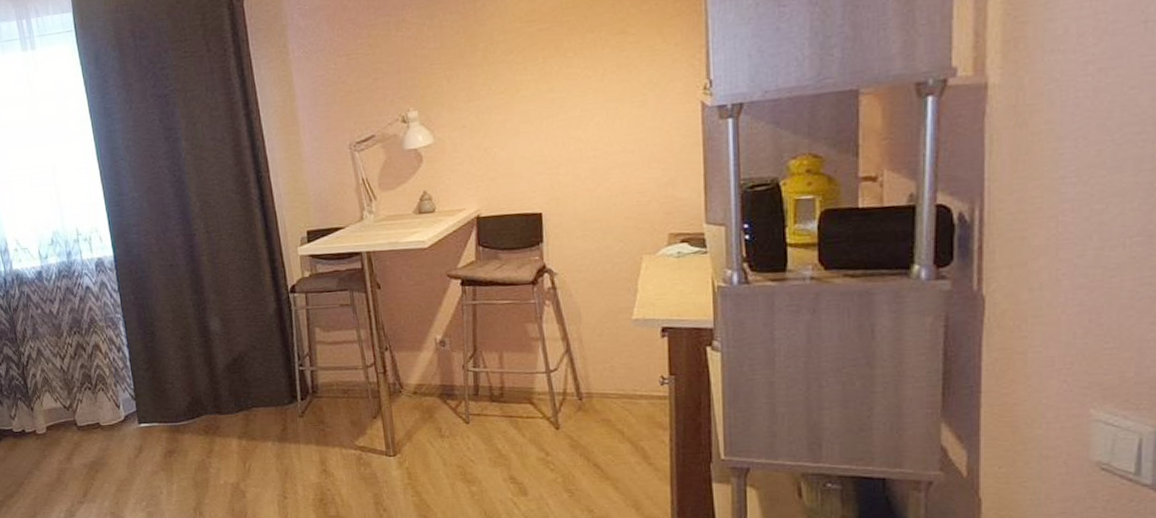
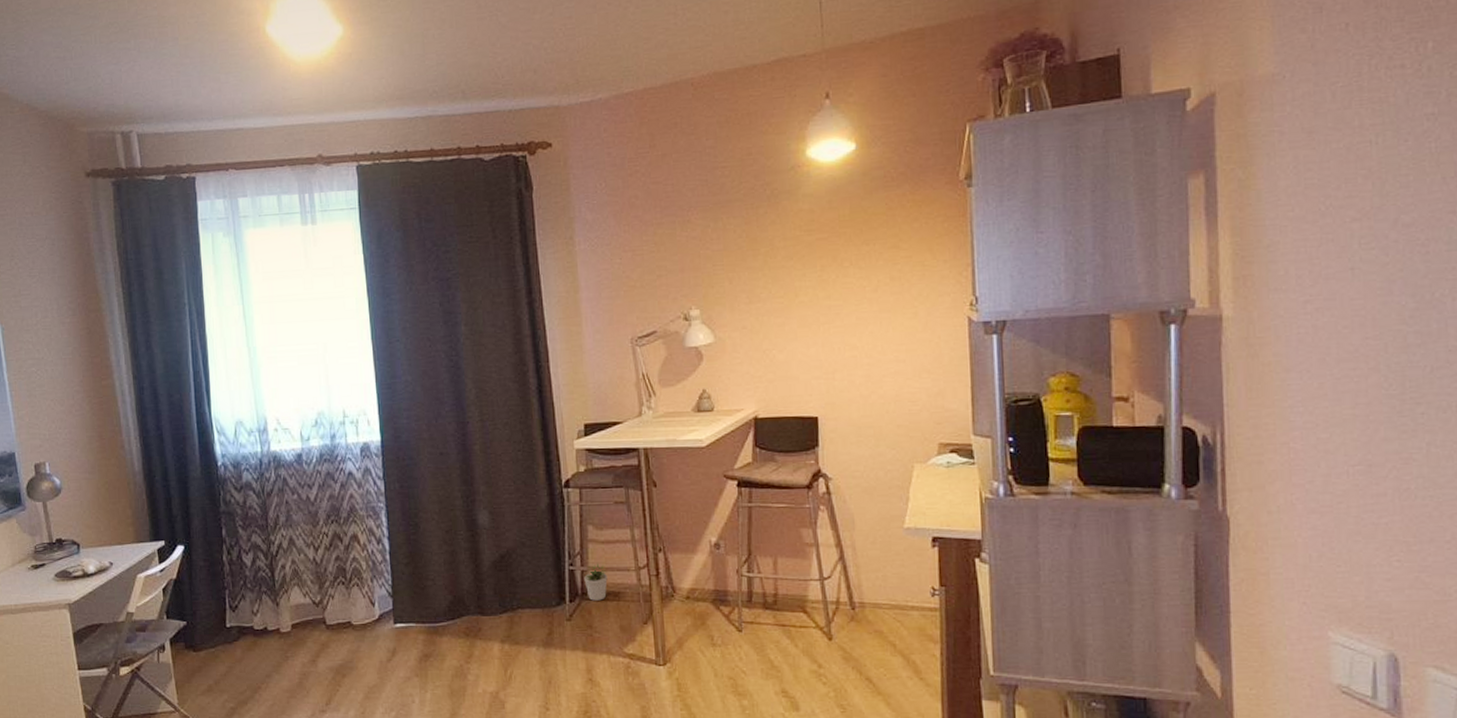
potted plant: none [314,363,337,398] -> present [584,563,608,601]

